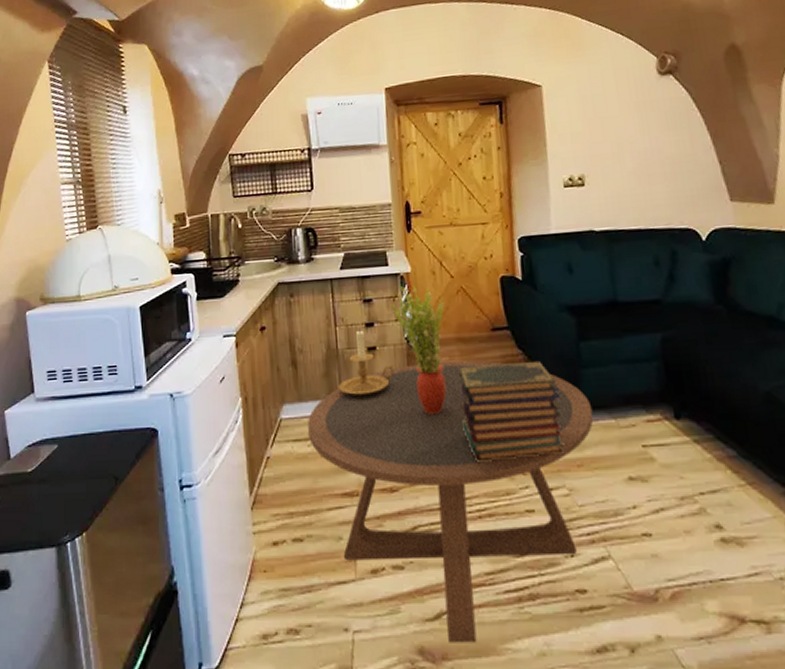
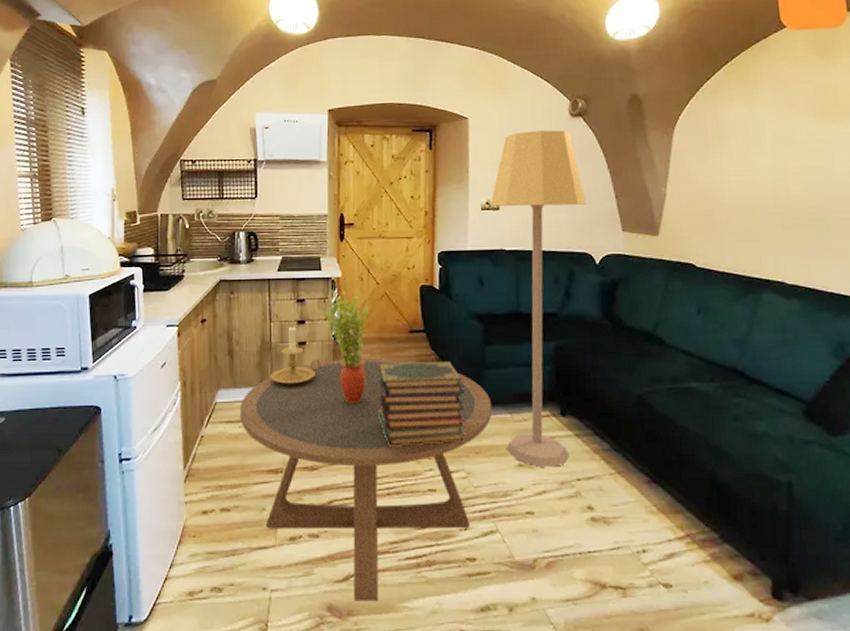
lamp: none [574,91,688,480] -> present [491,130,586,467]

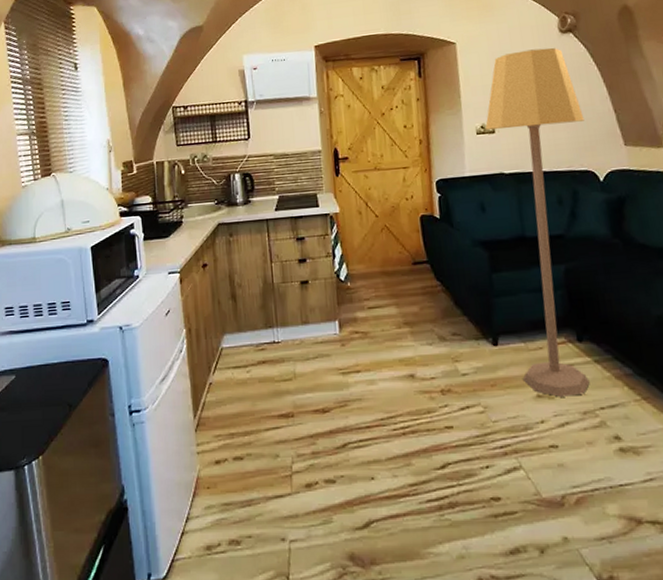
coffee table: present [240,357,492,602] -> none [246,292,505,549]
candle holder: present [270,325,321,385] -> none [275,264,325,326]
potted plant: present [321,288,370,405] -> none [321,223,373,342]
book stack: present [377,360,466,448] -> none [382,291,480,385]

